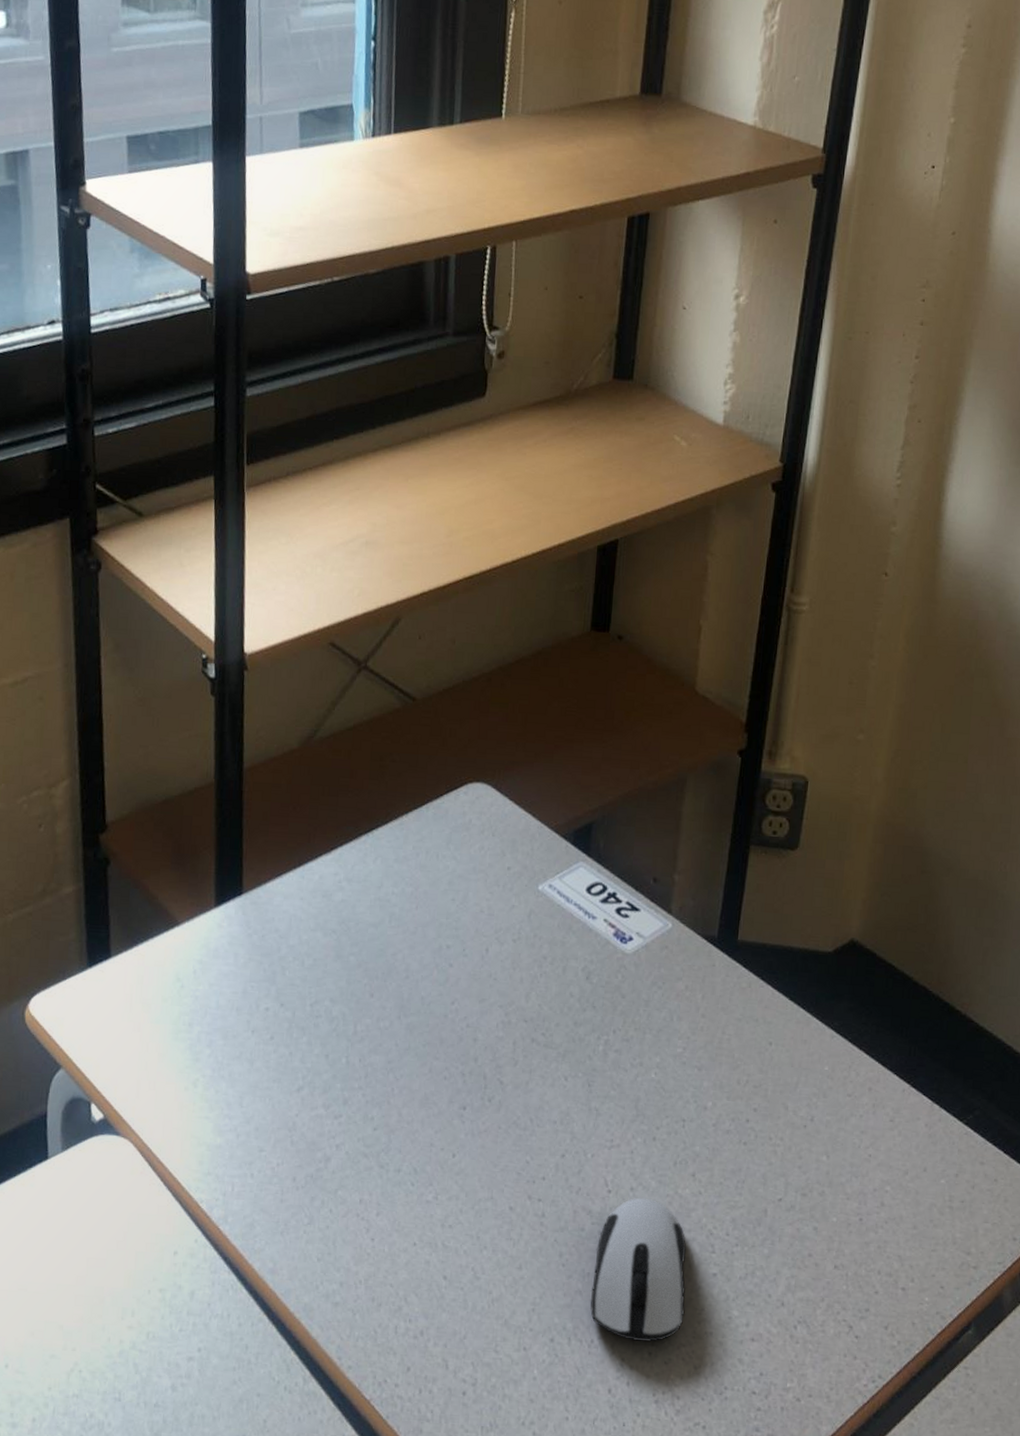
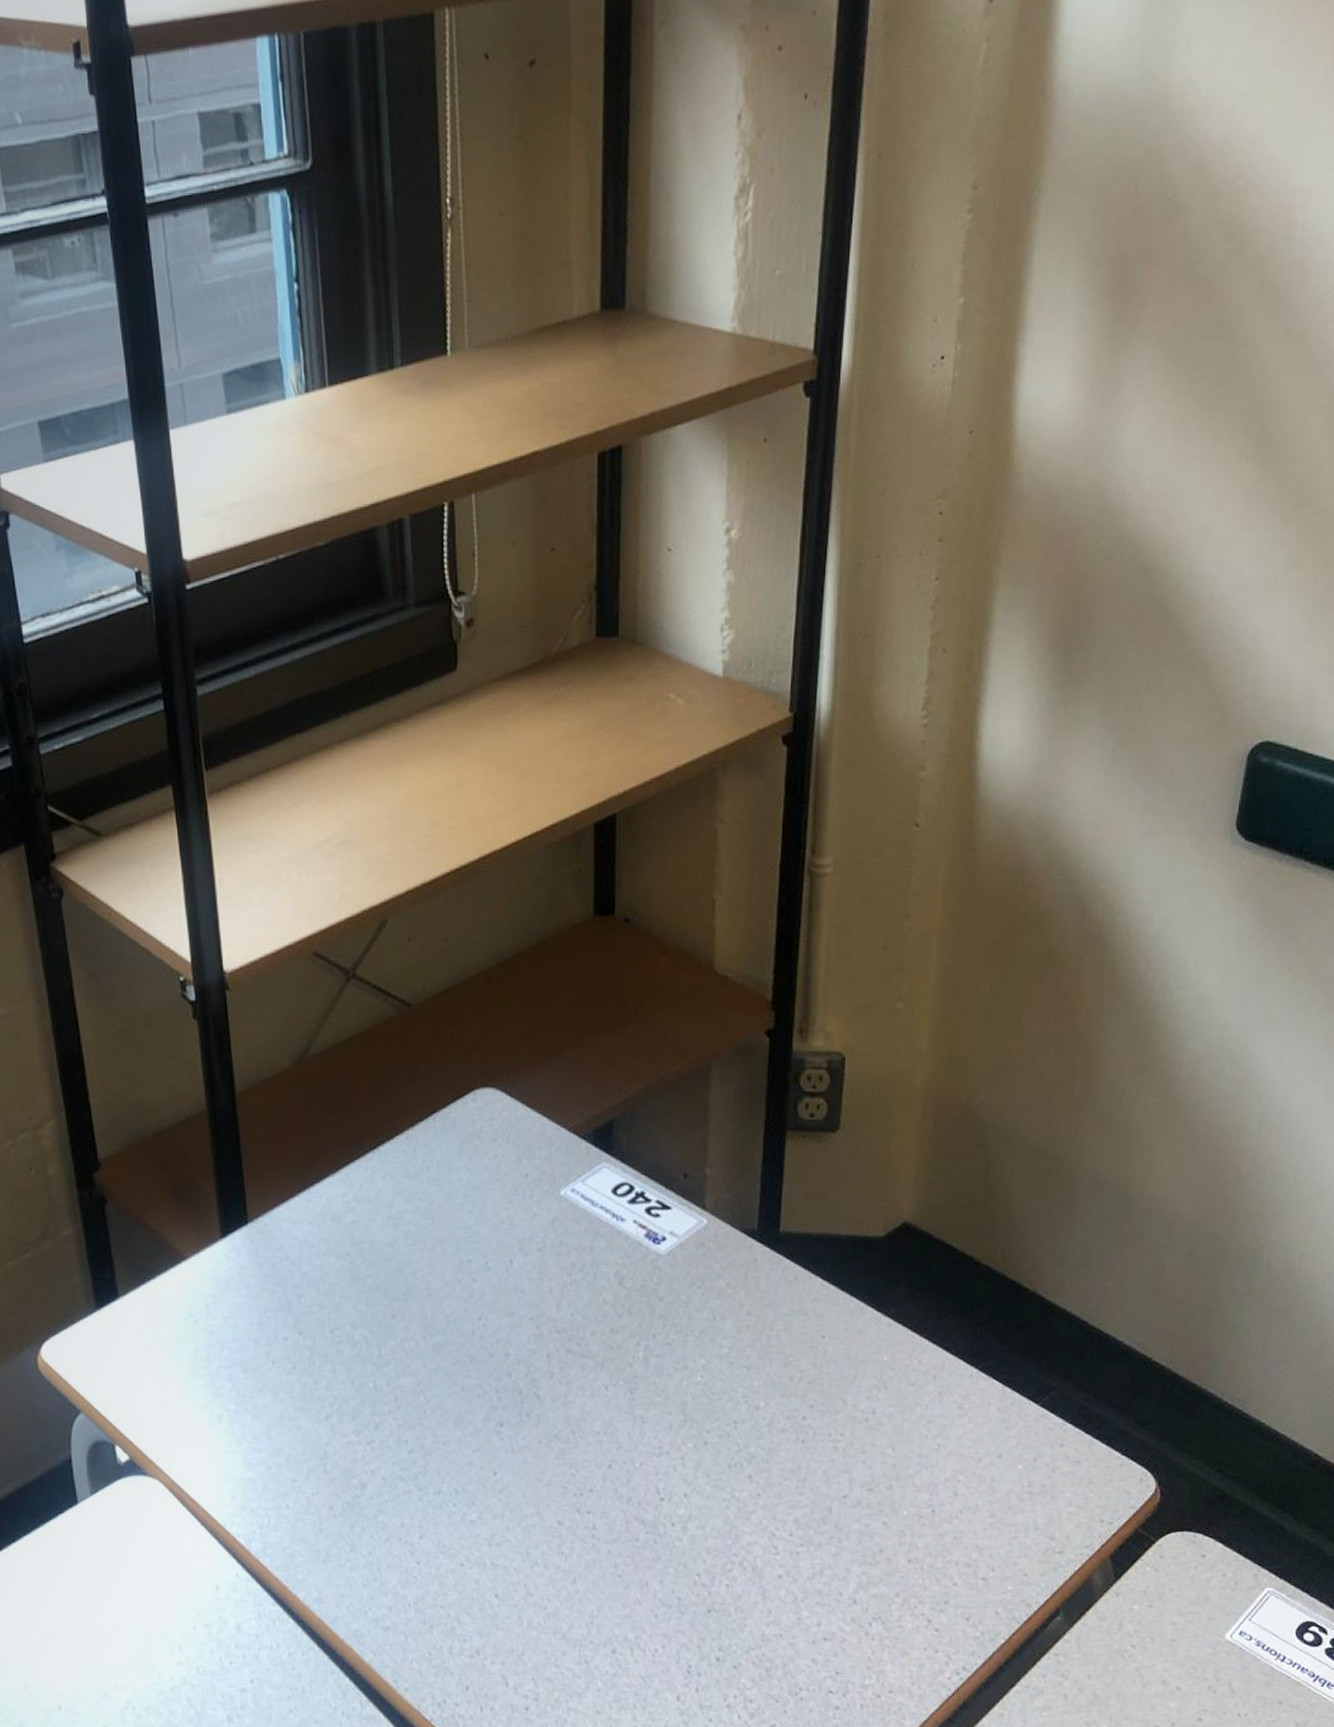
computer mouse: present [590,1197,687,1343] -> none [650,1503,751,1648]

